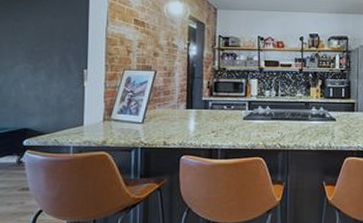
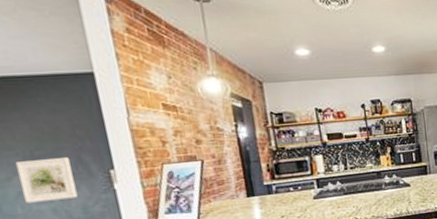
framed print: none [18,54,57,89] -> present [16,157,78,203]

